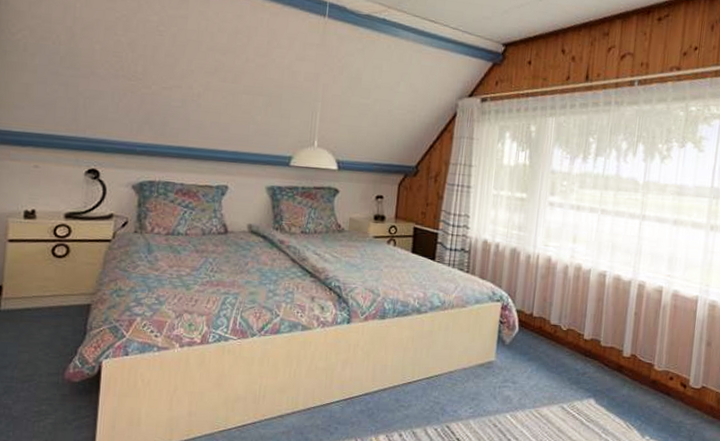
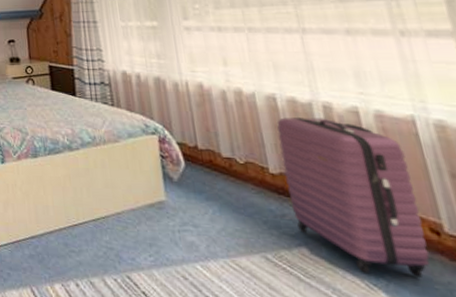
suitcase: none [592,292,683,419] -> present [277,117,430,278]

